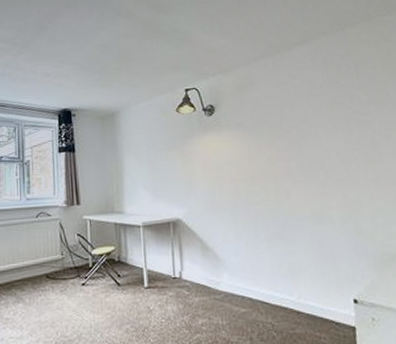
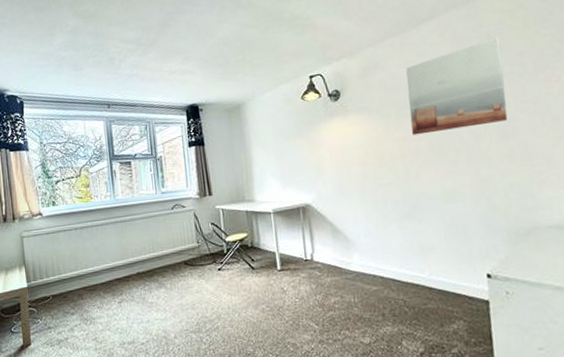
wall art: none [278,65,374,155] -> present [406,37,508,136]

